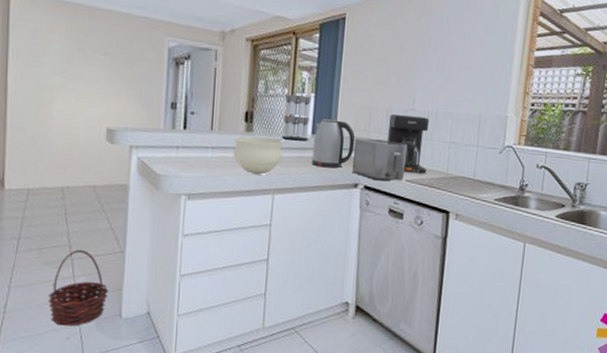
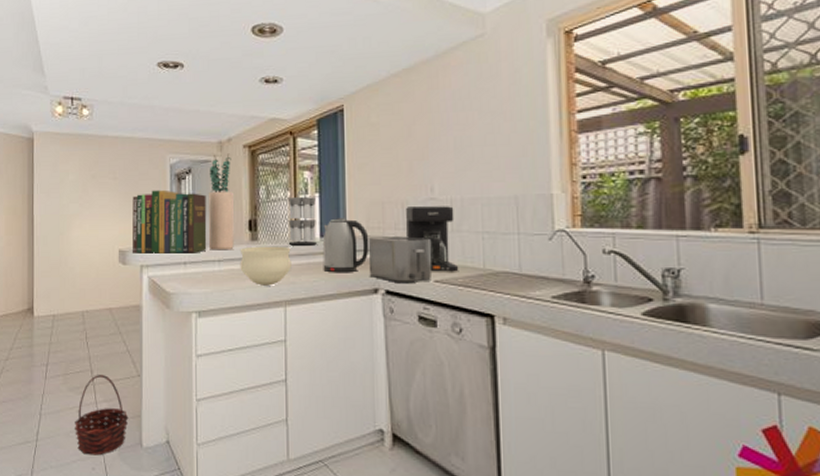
books: none [122,71,205,139] -> present [132,189,207,253]
vase: none [203,43,234,139] -> present [208,153,235,250]

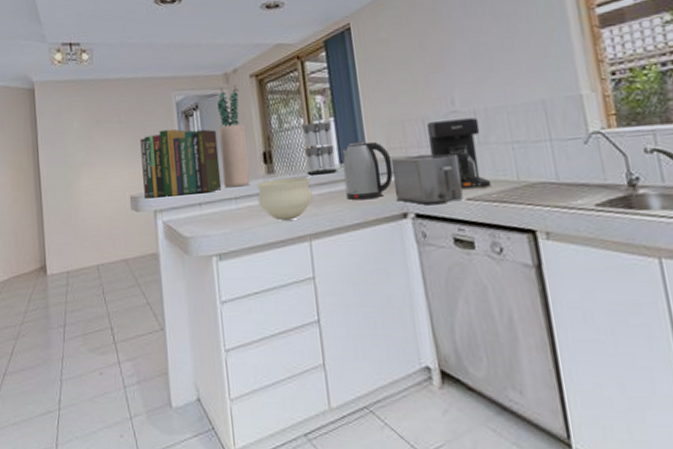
basket: present [75,375,129,456] -> none [98,332,155,421]

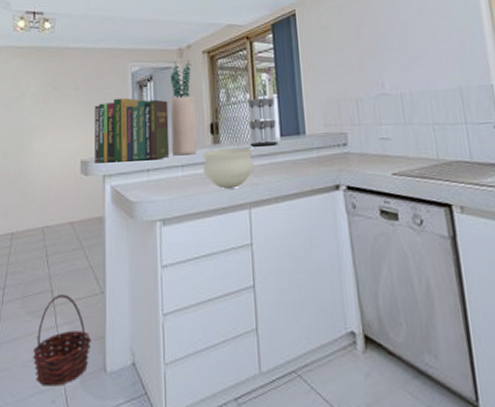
basket: none [98,332,155,421] -> present [33,295,92,386]
kettle: present [342,141,393,200] -> none [283,117,328,172]
toaster: present [392,153,463,206] -> none [327,131,389,179]
coffee maker: present [427,117,492,190] -> none [360,100,415,165]

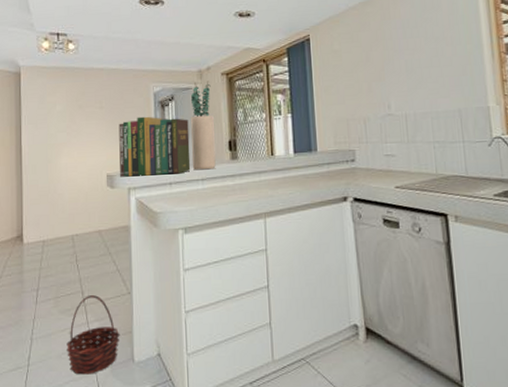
bowl: present [202,147,254,189] -> none [221,163,269,200]
spice rack: present [248,92,278,147] -> none [264,111,291,163]

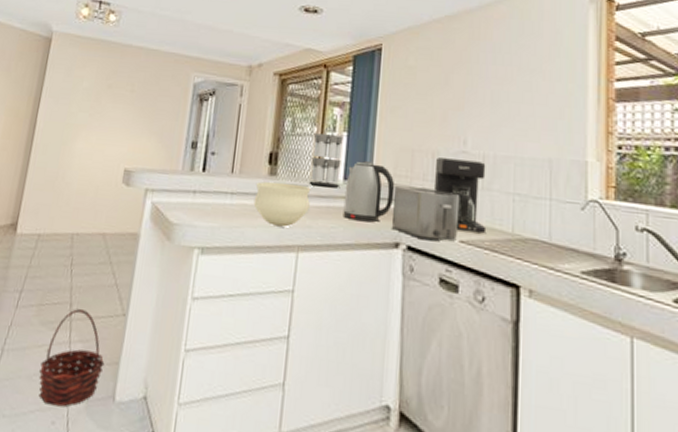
books: present [119,116,191,177] -> none [139,108,228,182]
vase: present [190,81,216,170] -> none [222,78,260,183]
bowl: none [221,163,269,200] -> present [253,181,311,227]
spice rack: none [264,111,291,163] -> present [308,127,343,188]
kettle: none [296,135,338,185] -> present [343,161,395,223]
toaster: none [337,148,393,191] -> present [391,185,460,241]
coffee maker: none [367,120,416,179] -> present [433,157,487,234]

